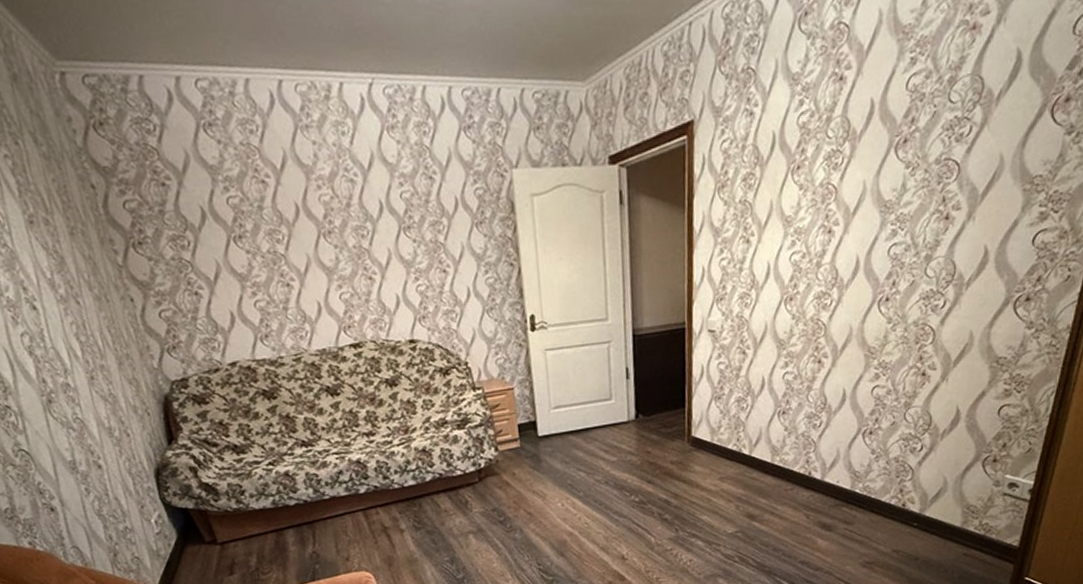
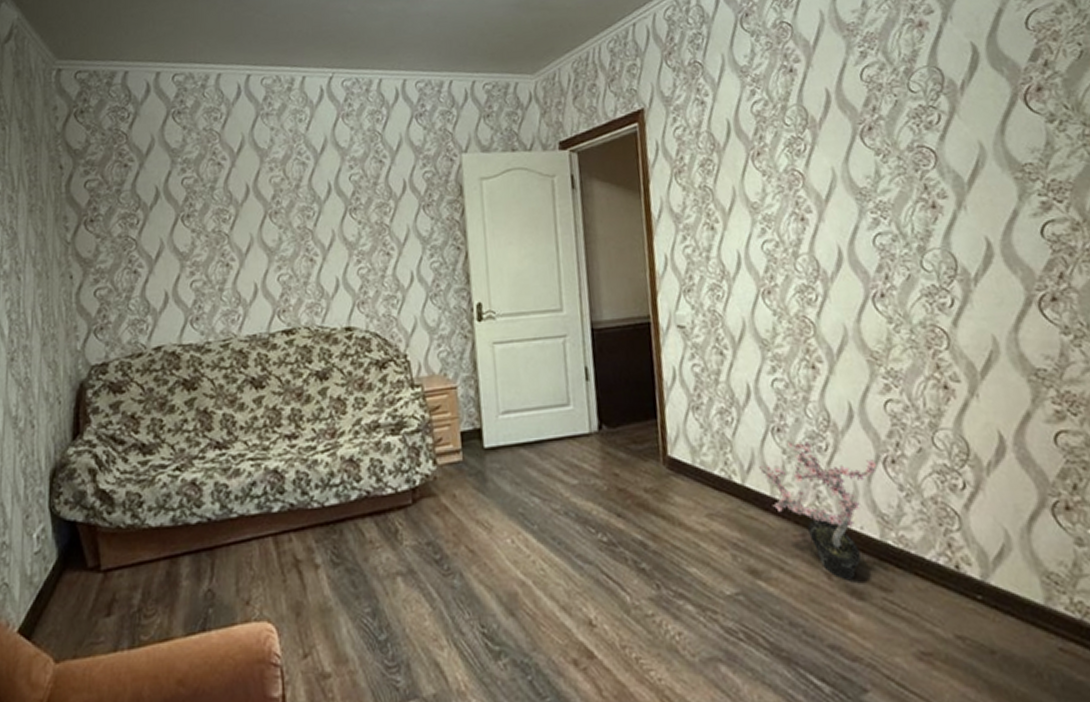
potted plant: none [765,420,858,518] -> present [759,441,878,579]

